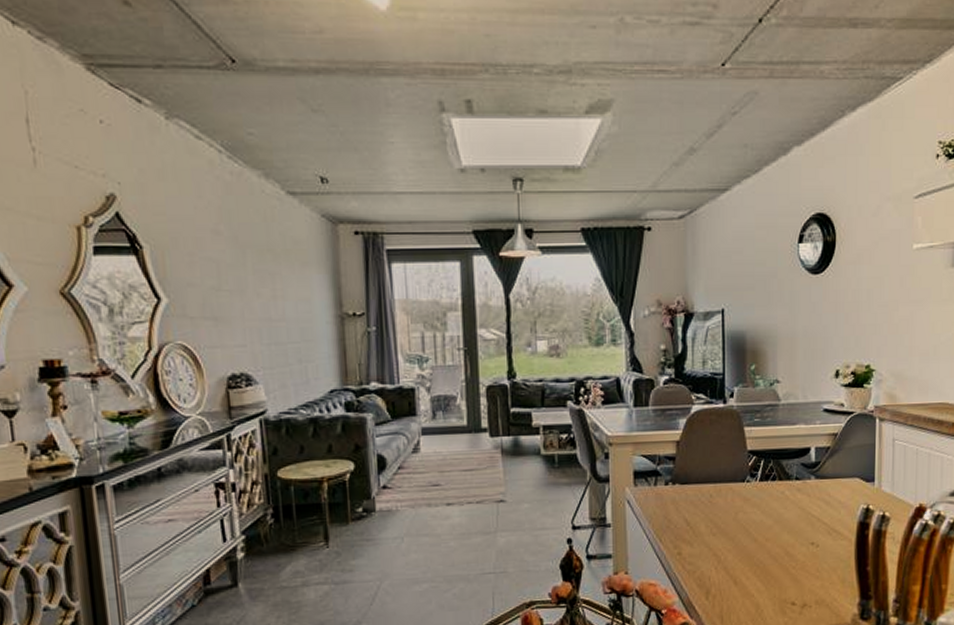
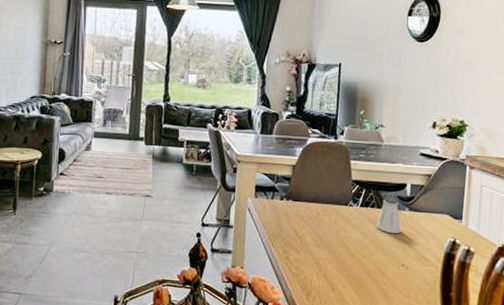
saltshaker: none [779,467,808,509] -> present [376,198,401,234]

